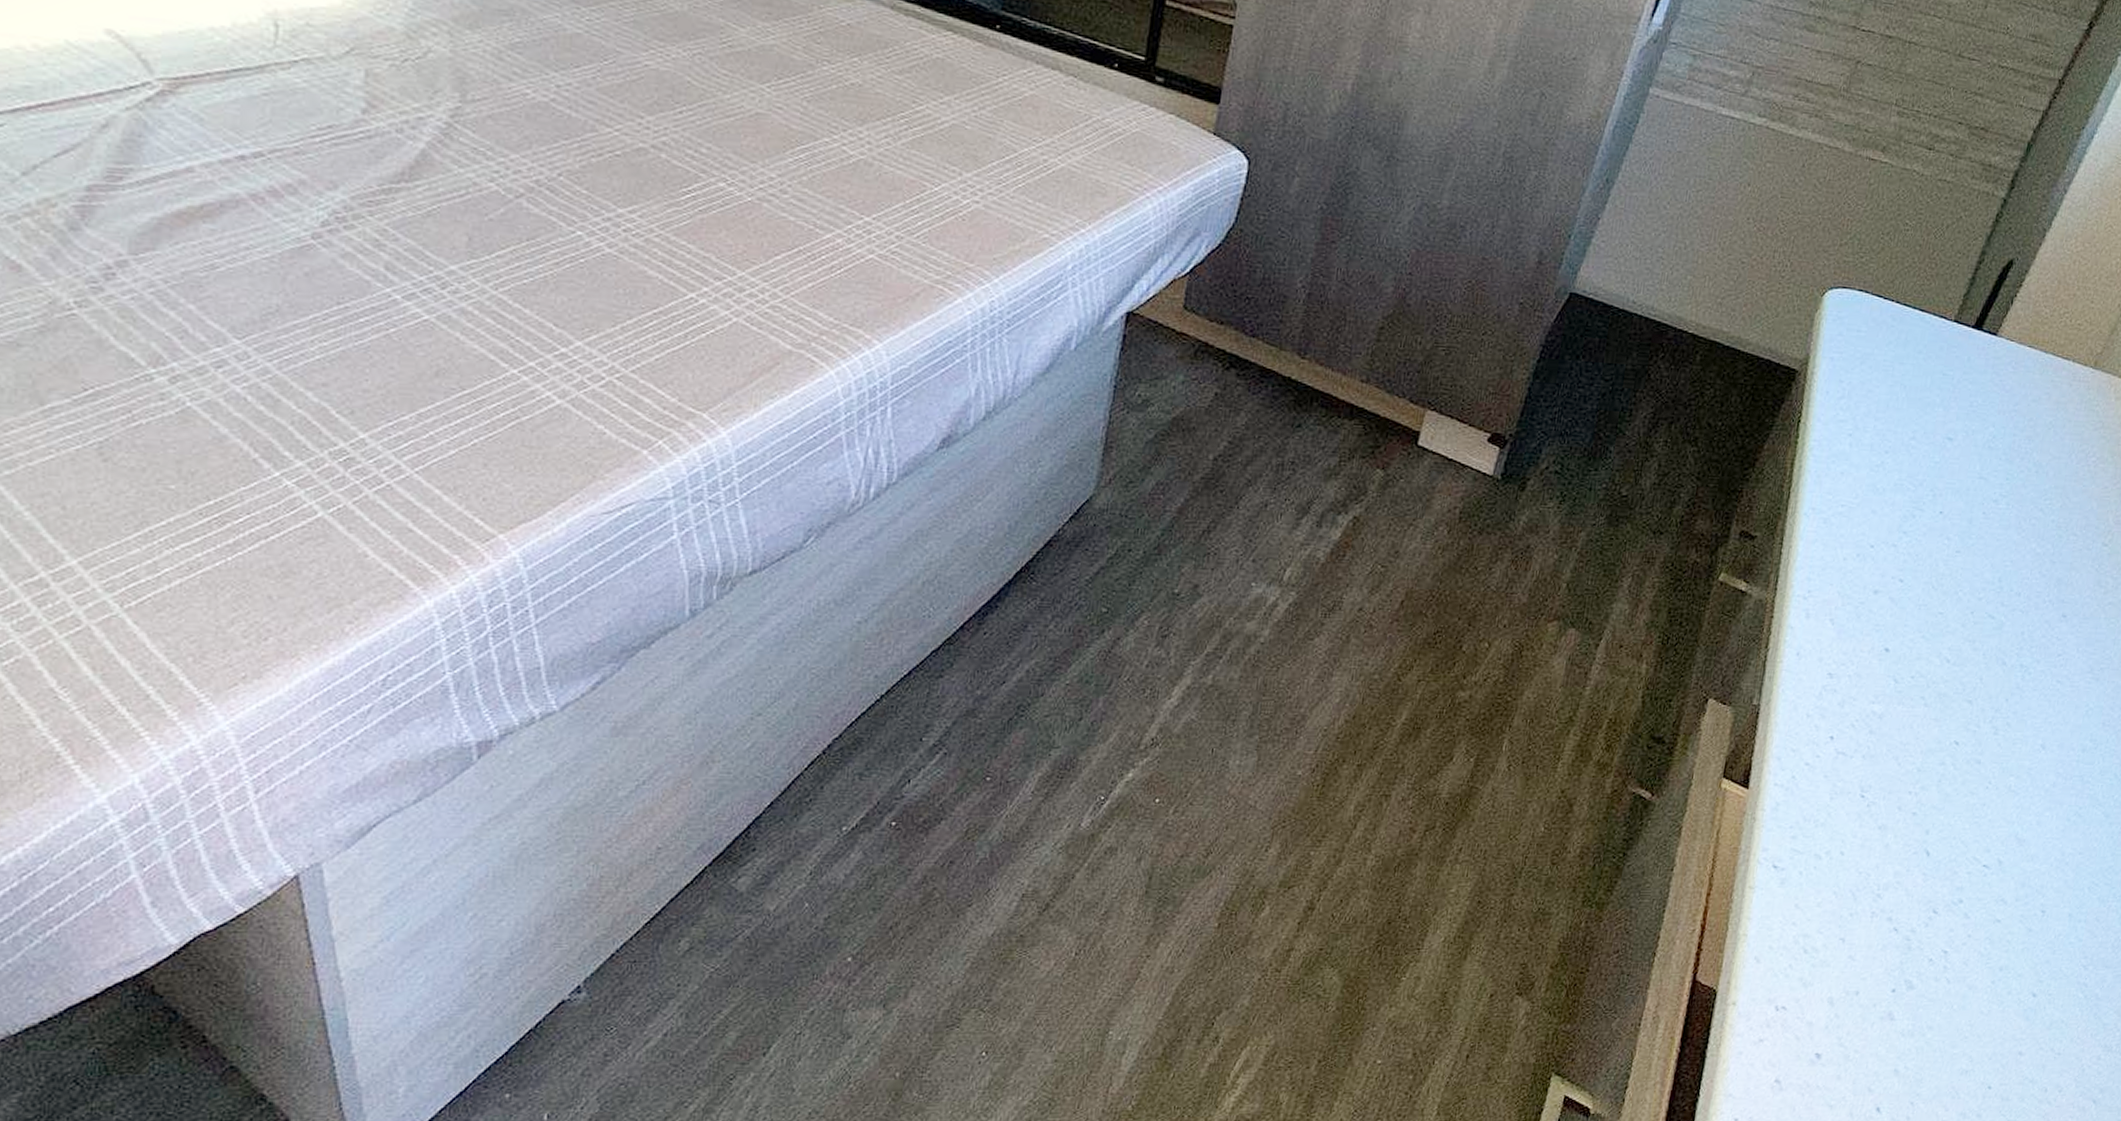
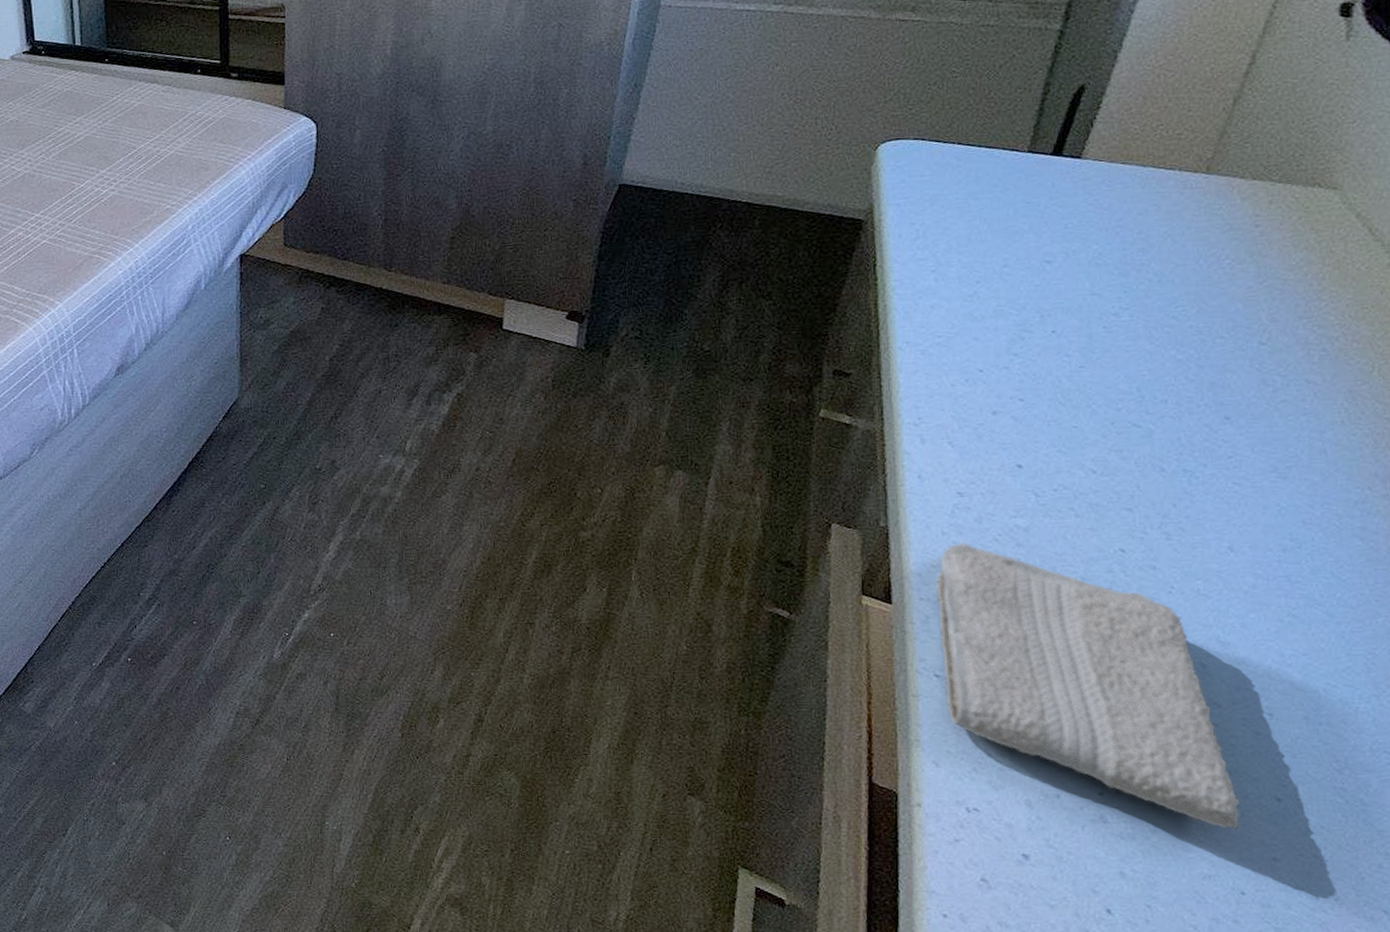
washcloth: none [1777,727,2005,1026] -> present [936,543,1241,831]

